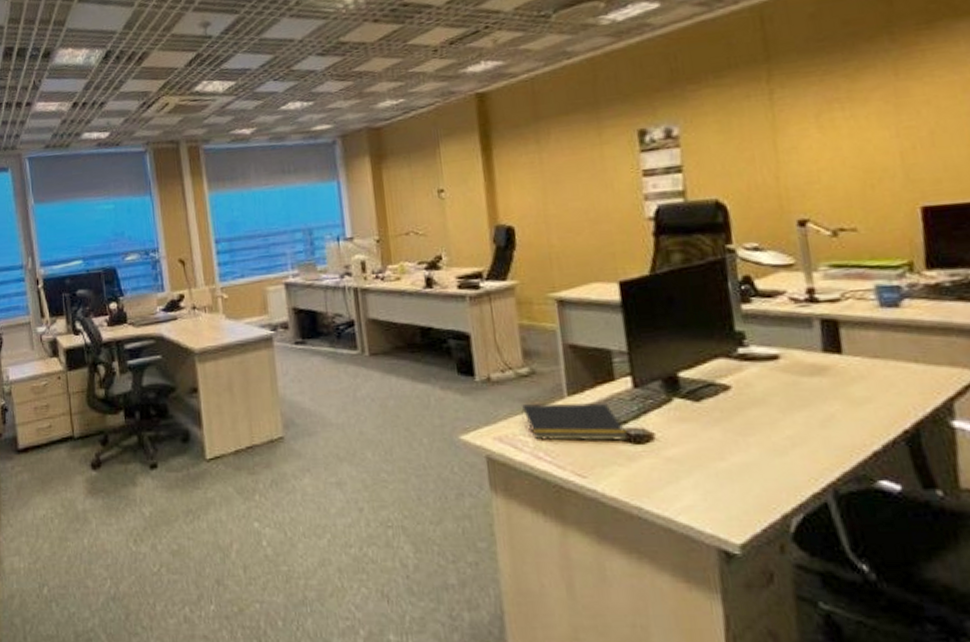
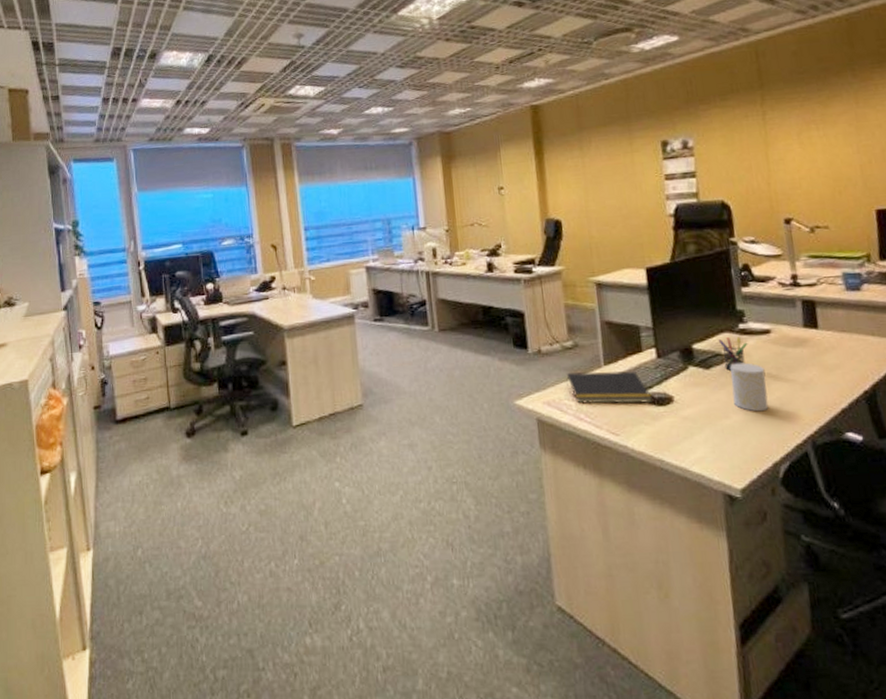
pen holder: none [711,362,750,403] -> present [718,336,748,371]
cup: none [726,394,777,453] -> present [730,362,769,412]

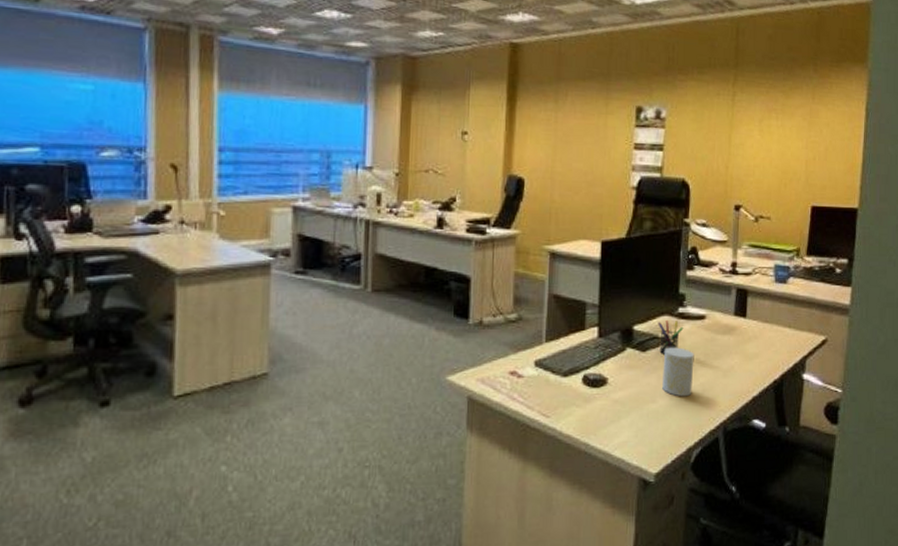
notepad: present [566,371,653,404] -> none [505,348,587,384]

